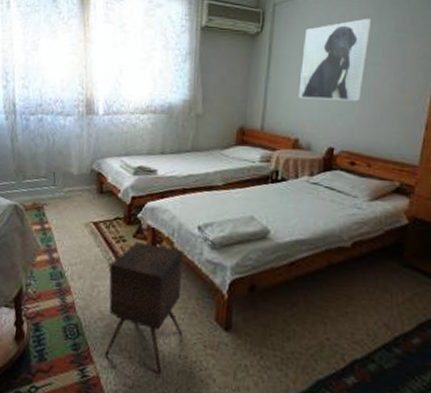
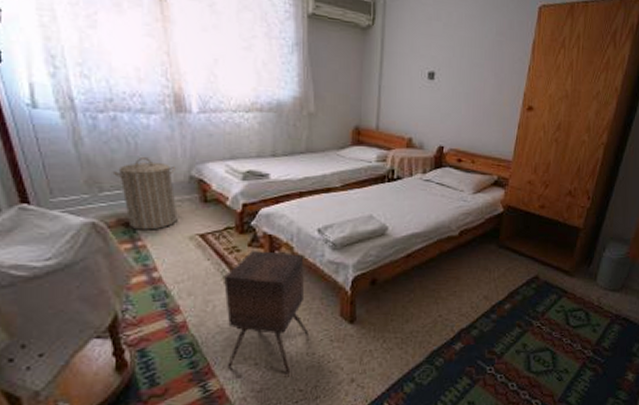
laundry hamper: none [34,152,81,215] -> present [112,158,178,230]
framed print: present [298,18,372,102] -> none [411,19,476,102]

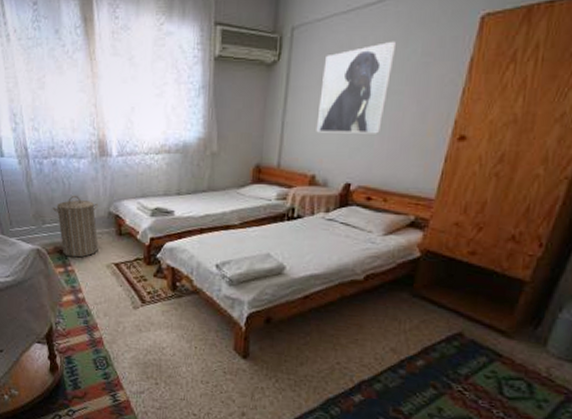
side table: present [224,251,309,373] -> none [133,281,204,396]
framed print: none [411,19,476,102] -> present [316,41,397,134]

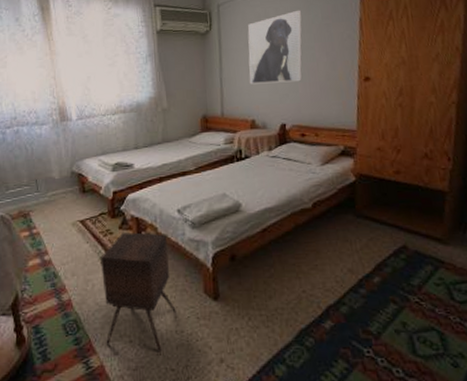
laundry hamper: present [52,196,99,258] -> none [15,160,63,220]
side table: none [133,281,204,396] -> present [100,232,176,351]

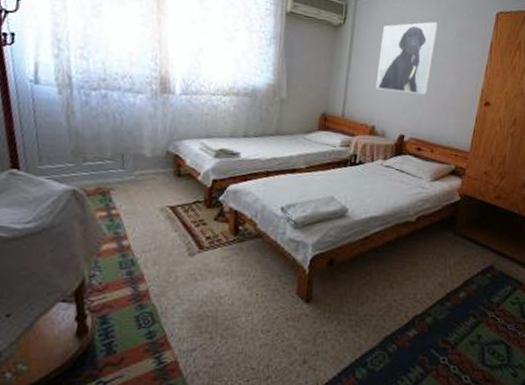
side table: present [100,232,176,351] -> none [183,225,266,349]

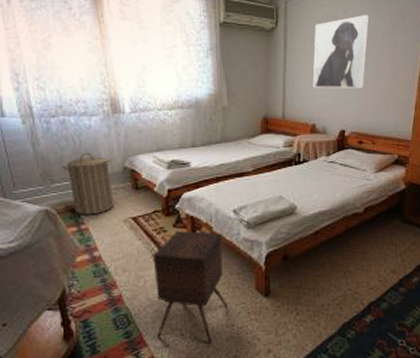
laundry hamper: none [97,132,154,200] -> present [62,153,114,215]
side table: none [183,225,266,349] -> present [153,231,228,343]

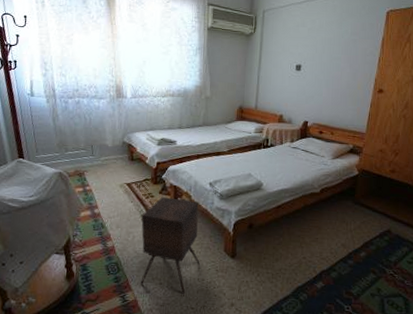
laundry hamper: present [62,153,114,215] -> none [74,129,114,179]
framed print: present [312,14,370,89] -> none [282,24,335,87]

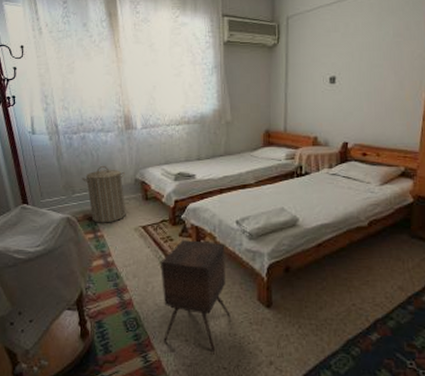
laundry hamper: none [74,129,114,179] -> present [81,166,126,223]

